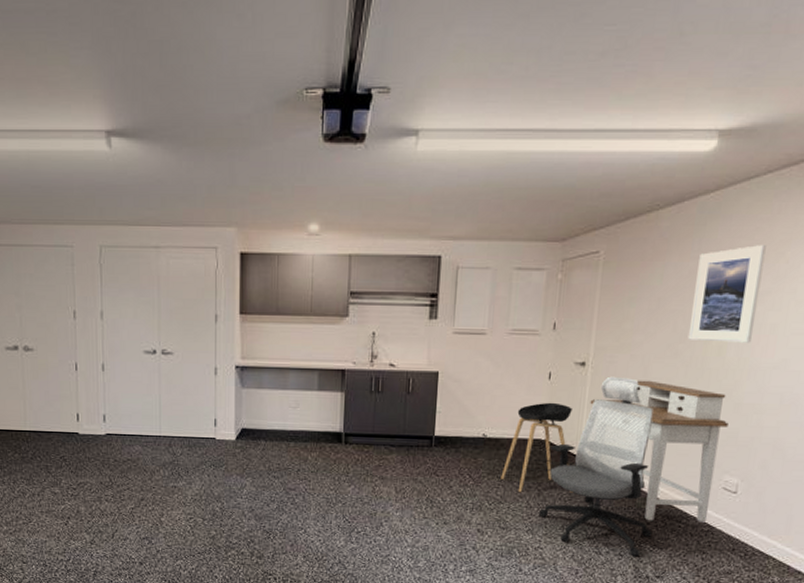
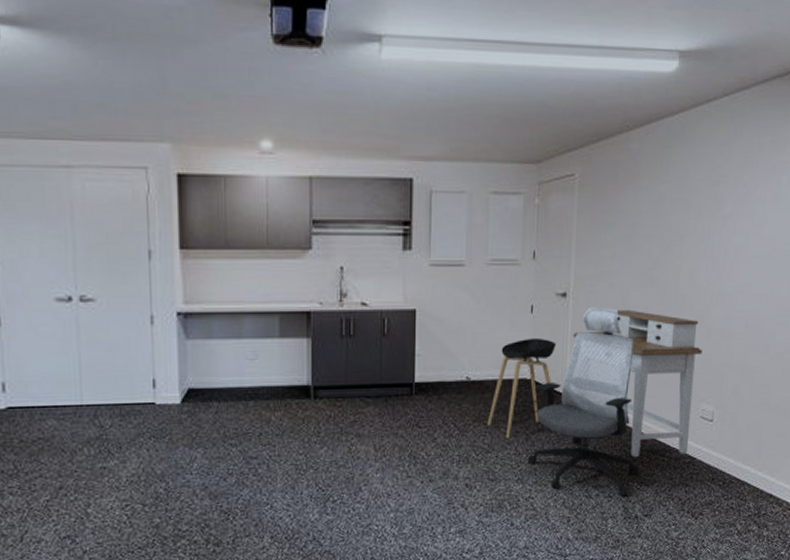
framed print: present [687,245,766,343] -> none [661,168,726,268]

